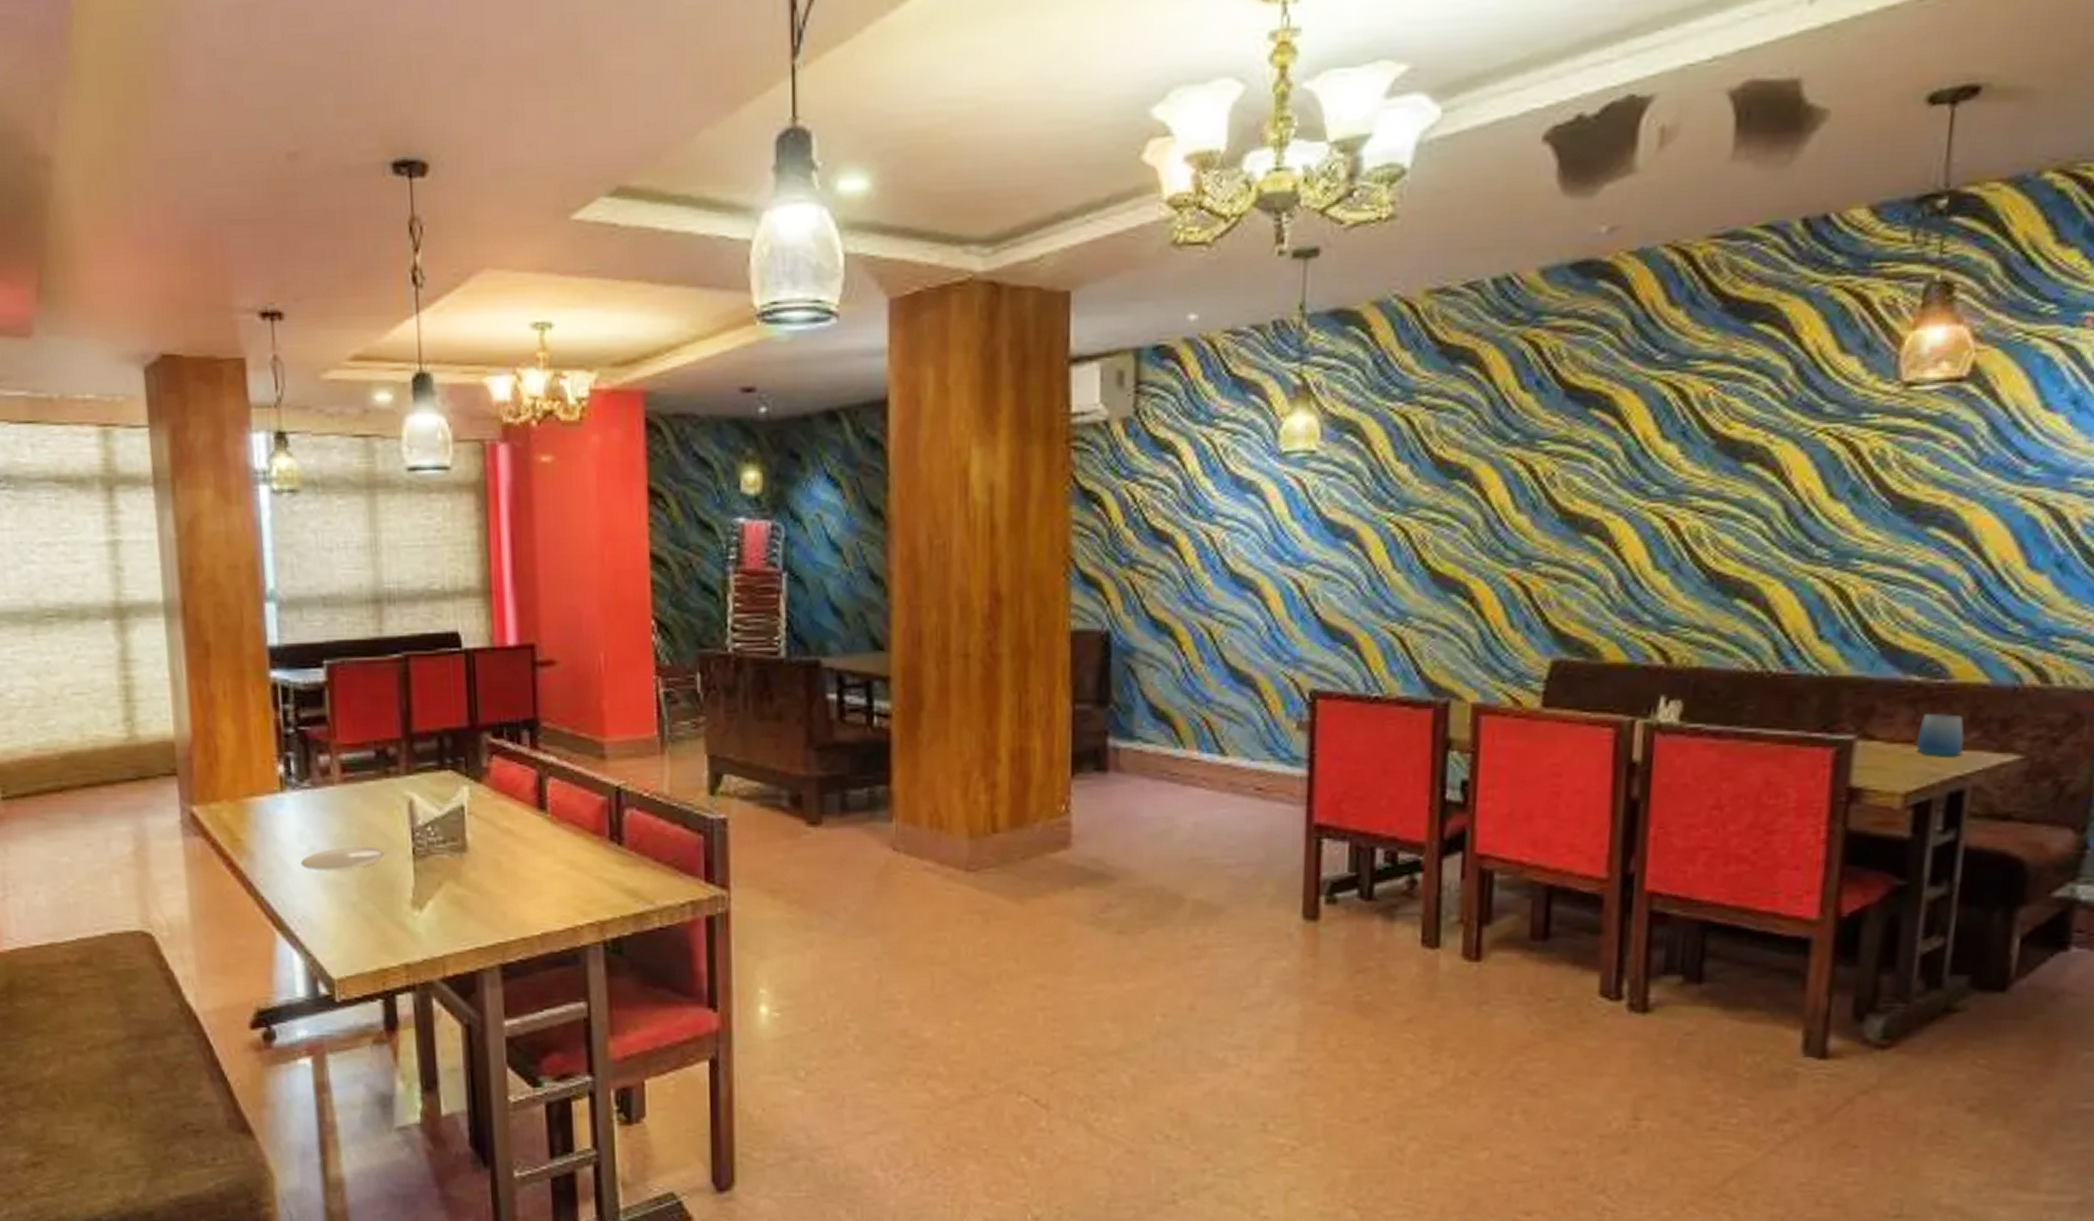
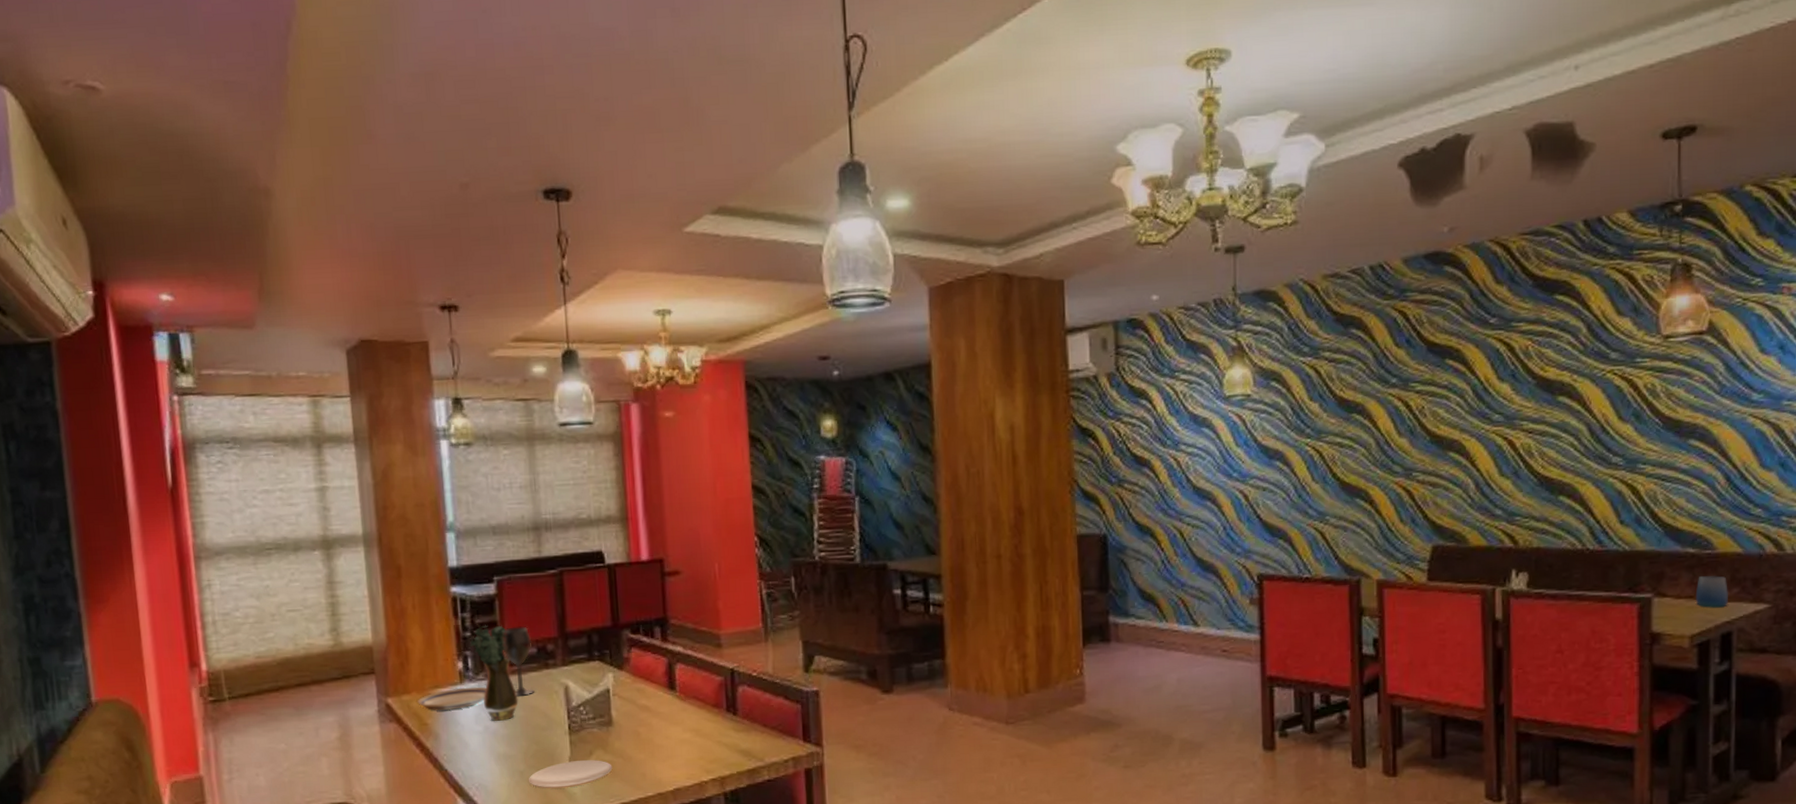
plate: none [228,796,313,825] -> present [417,687,487,711]
vase: none [293,717,352,840] -> present [470,623,519,721]
plate: present [300,846,385,872] -> none [477,725,546,747]
wine glass: none [333,723,372,811] -> present [502,626,535,697]
plate: none [362,892,466,926] -> present [528,759,613,789]

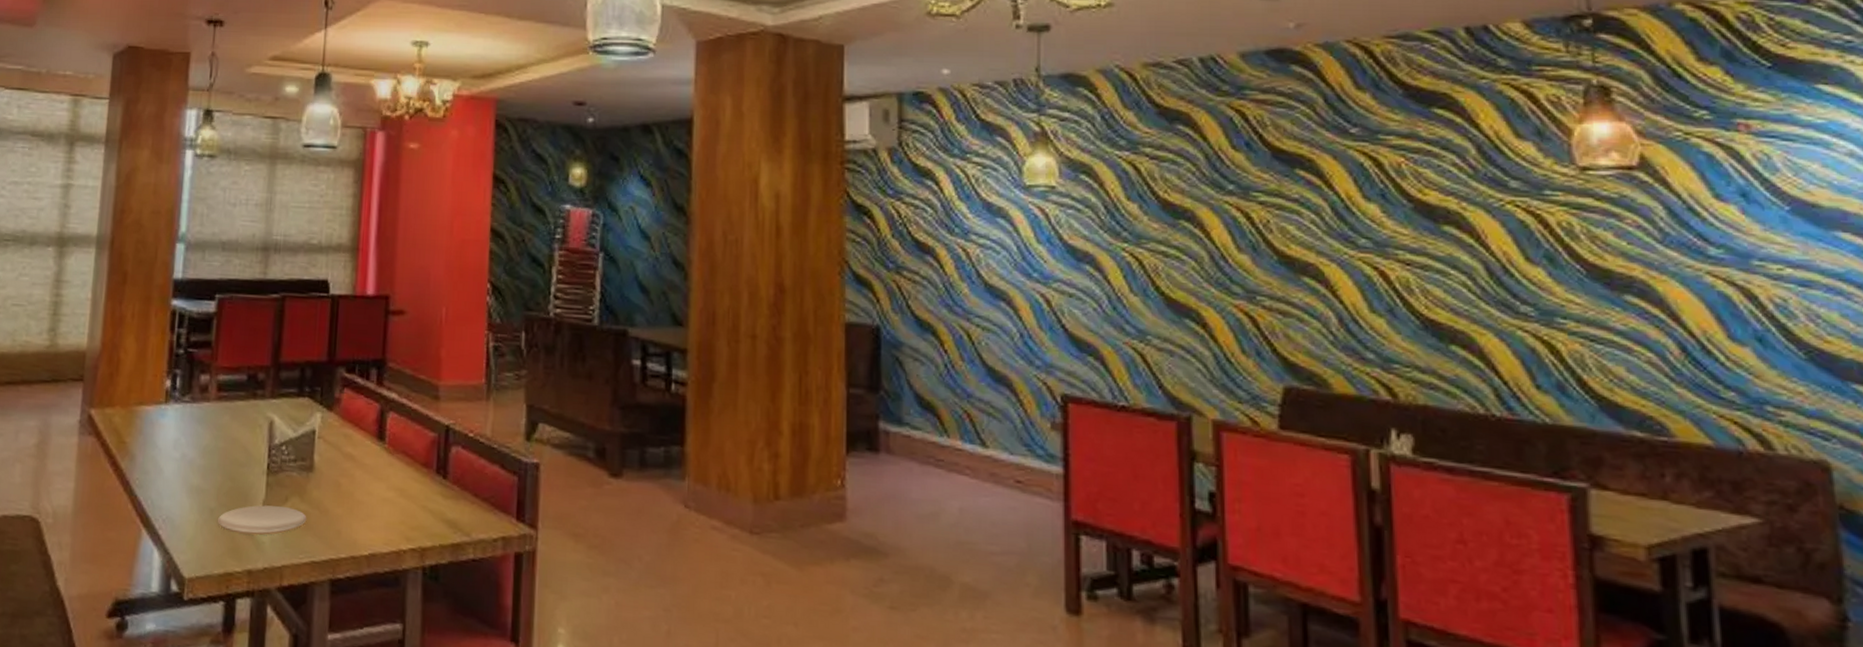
plate: present [417,687,487,711] -> none [120,408,190,431]
vase: present [470,623,519,721] -> none [181,340,221,450]
wine glass: present [502,626,535,697] -> none [214,349,244,427]
cup: present [1695,575,1728,609] -> none [1649,468,1698,516]

